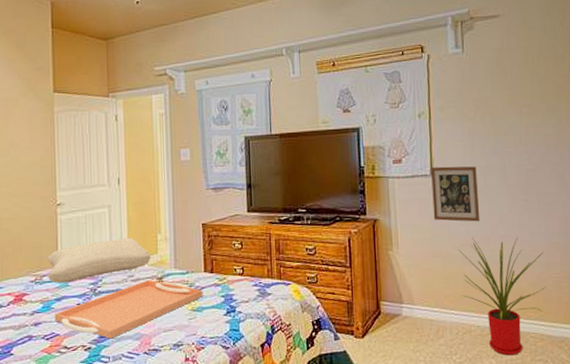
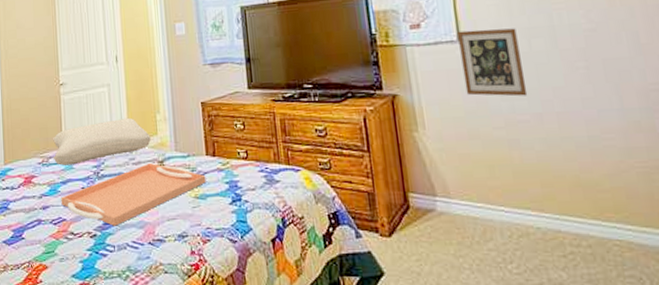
house plant: present [457,237,547,356] -> none [501,115,630,268]

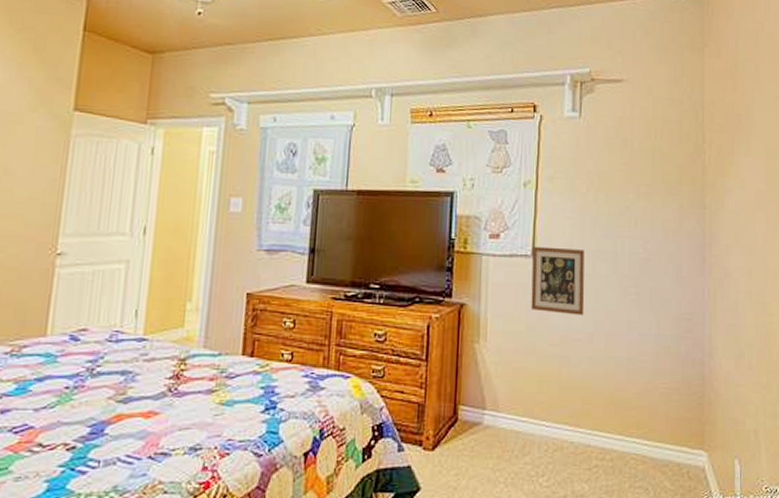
pillow: present [52,117,151,166] -> none [28,303,174,358]
serving tray: present [61,163,206,226] -> none [30,361,238,436]

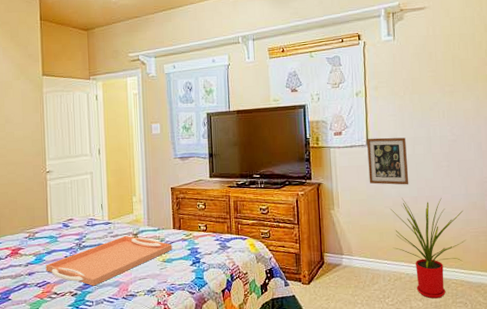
serving tray: none [30,361,238,436] -> present [45,236,173,286]
house plant: none [555,333,654,480] -> present [389,198,466,299]

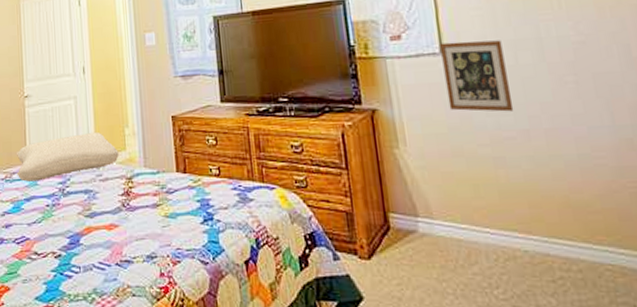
pillow: none [38,199,127,239] -> present [16,131,119,182]
serving tray: present [45,236,173,286] -> none [24,180,177,246]
house plant: present [389,198,466,299] -> none [486,131,622,294]

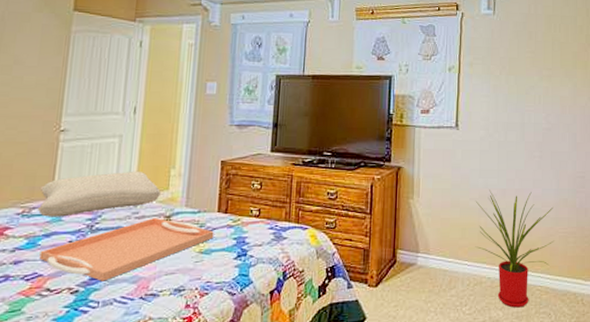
serving tray: none [24,180,177,246] -> present [39,218,214,281]
picture frame: present [440,40,514,112] -> none [455,119,499,175]
house plant: none [486,131,622,294] -> present [475,190,554,308]

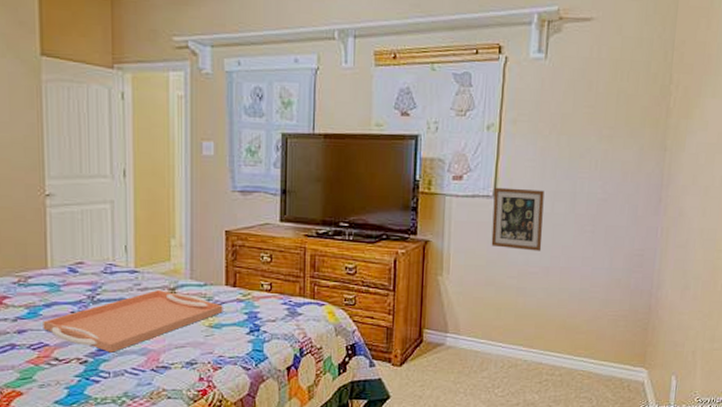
pillow: present [37,171,161,217] -> none [32,240,162,287]
picture frame: none [455,119,499,175] -> present [491,187,545,251]
house plant: present [475,190,554,308] -> none [511,267,604,392]

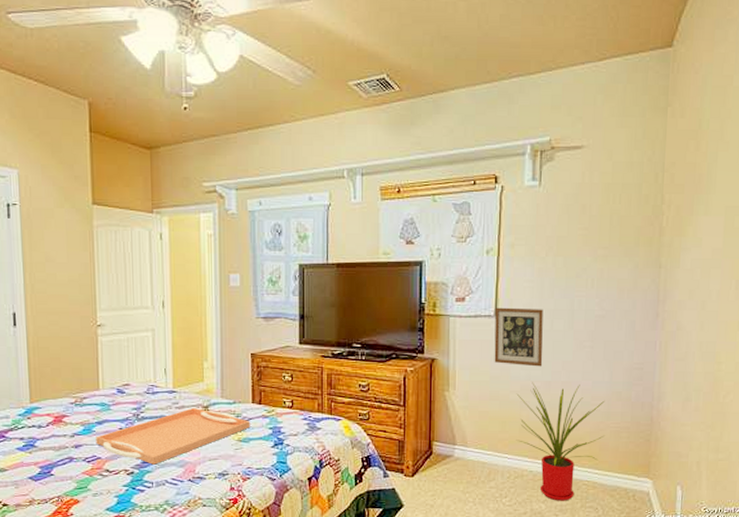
house plant: none [511,267,604,392] -> present [516,382,605,501]

